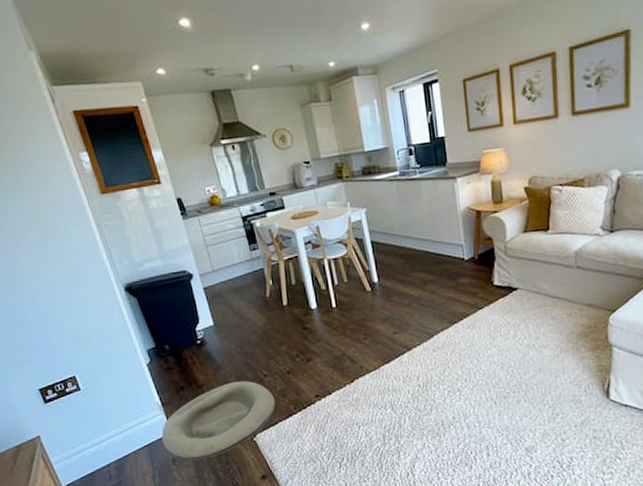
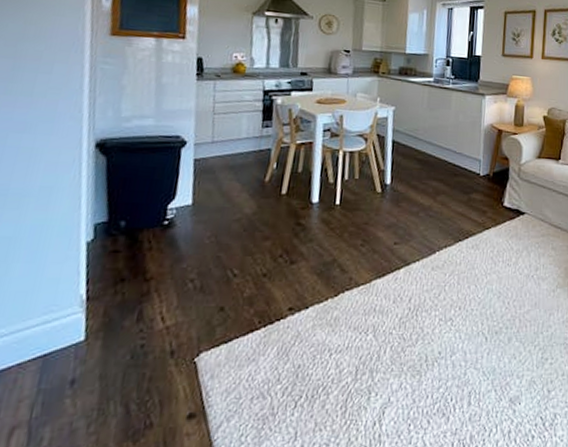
dog bed: present [161,380,276,461] -> none [66,279,239,384]

